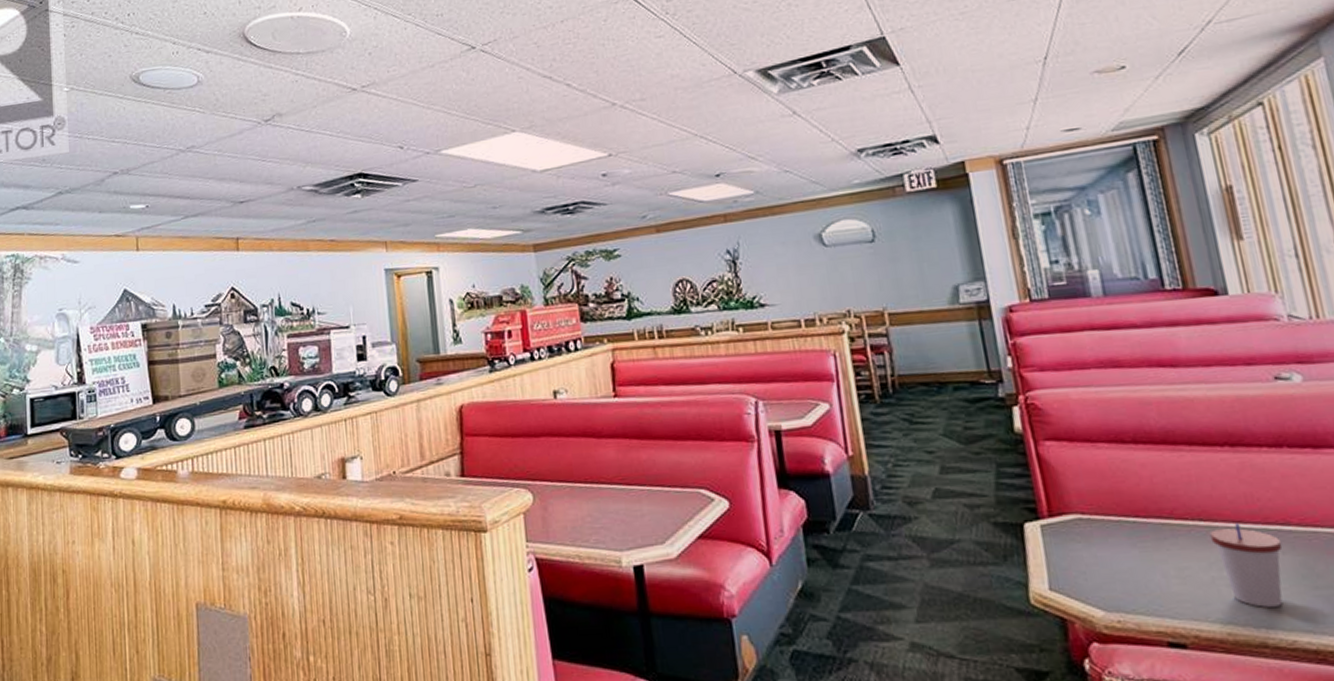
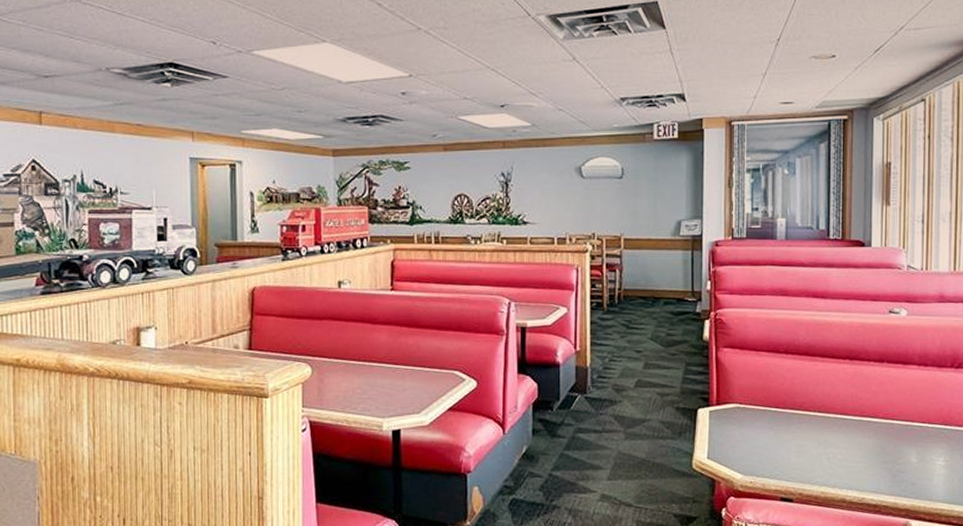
cup: present [1209,523,1283,607] -> none [823,415,869,475]

